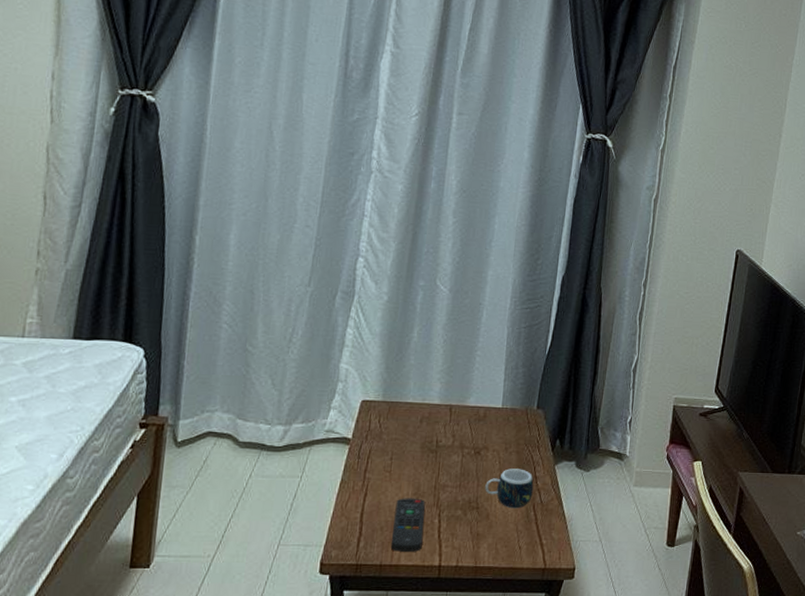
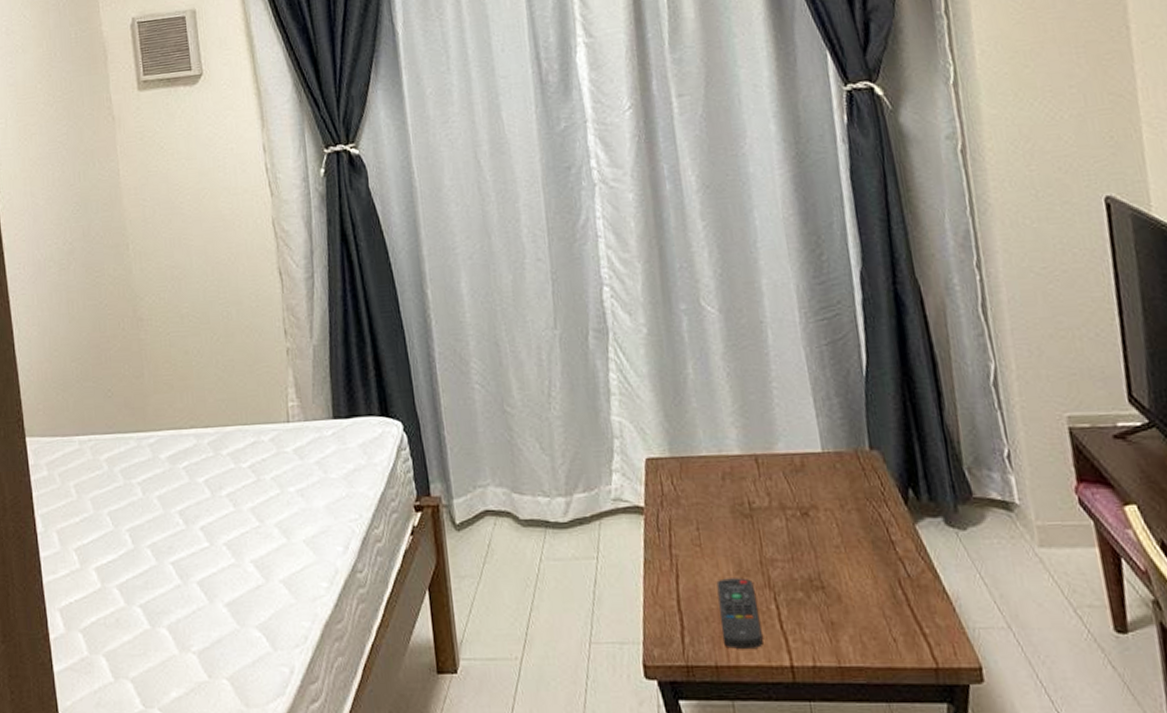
mug: present [485,468,534,509] -> none [825,532,894,587]

